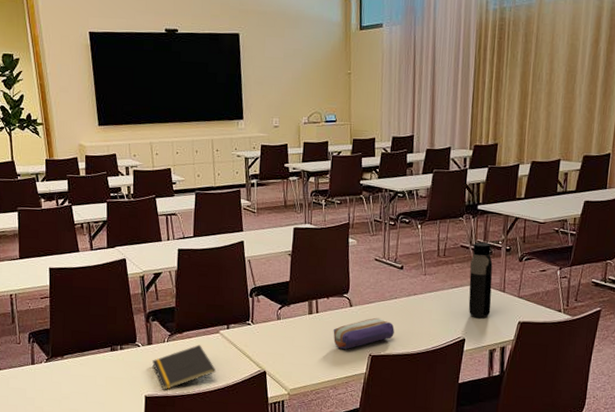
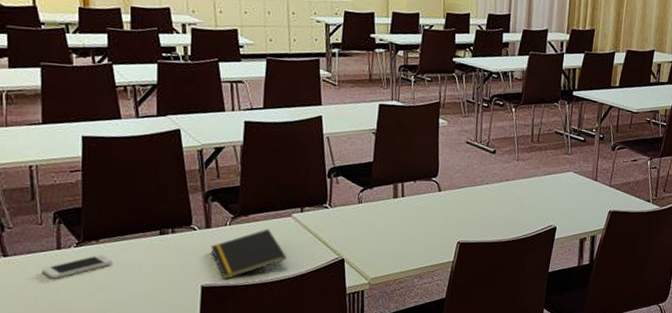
smartphone: none [20,368,75,390] -> present [41,254,114,279]
pencil case: present [333,317,394,350] -> none [419,203,485,237]
water bottle: present [468,242,493,319] -> none [560,129,586,207]

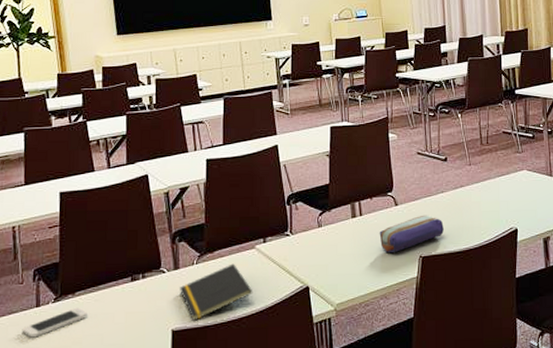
pencil case: none [419,203,485,237] -> present [379,214,444,254]

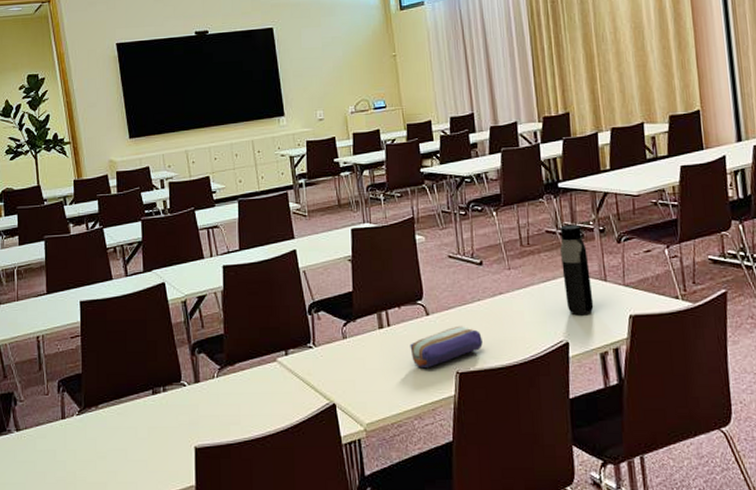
smartphone: present [22,307,88,338] -> none [49,420,112,451]
notepad: present [180,263,253,321] -> none [201,377,277,438]
water bottle: none [514,127,540,206] -> present [559,224,594,316]

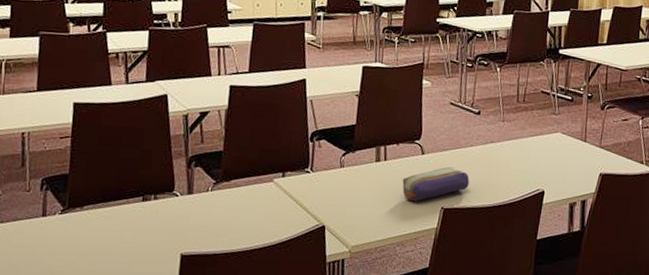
water bottle: present [559,224,594,316] -> none [548,88,574,170]

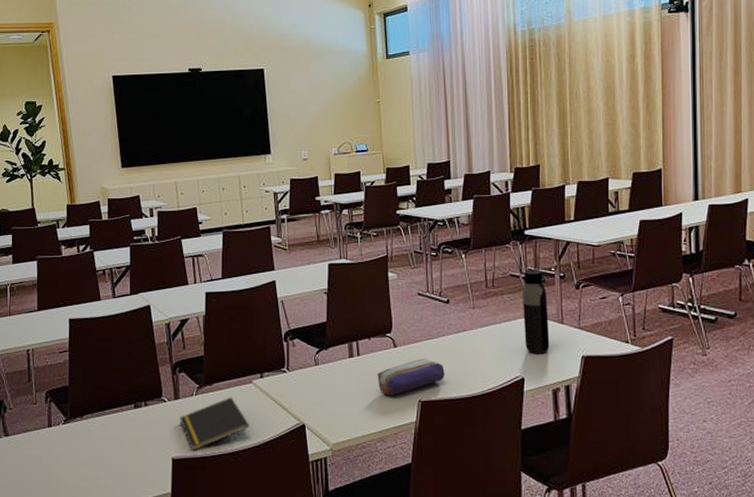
notepad: none [192,194,268,248] -> present [180,397,250,451]
water bottle: none [548,88,574,170] -> present [522,270,550,354]

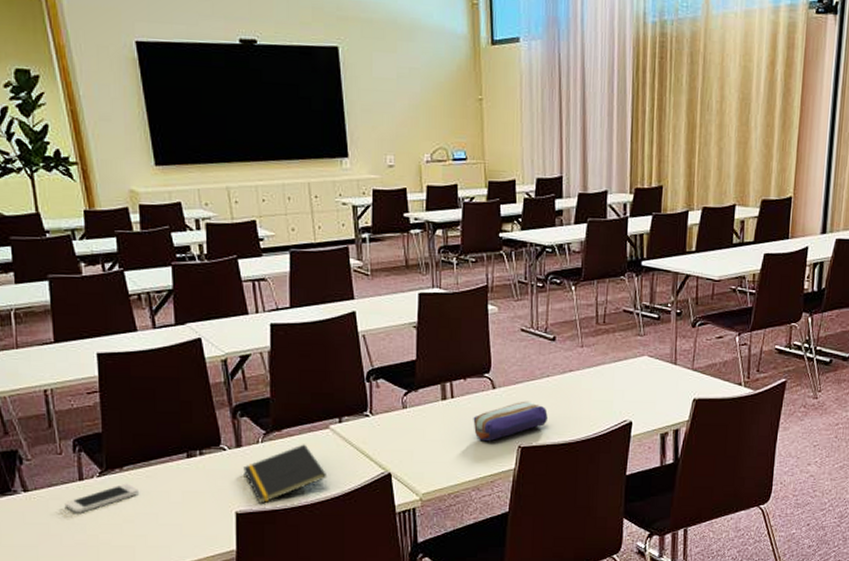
smartphone: none [35,430,95,456] -> present [64,483,140,513]
water bottle: present [522,270,550,354] -> none [634,305,662,397]

